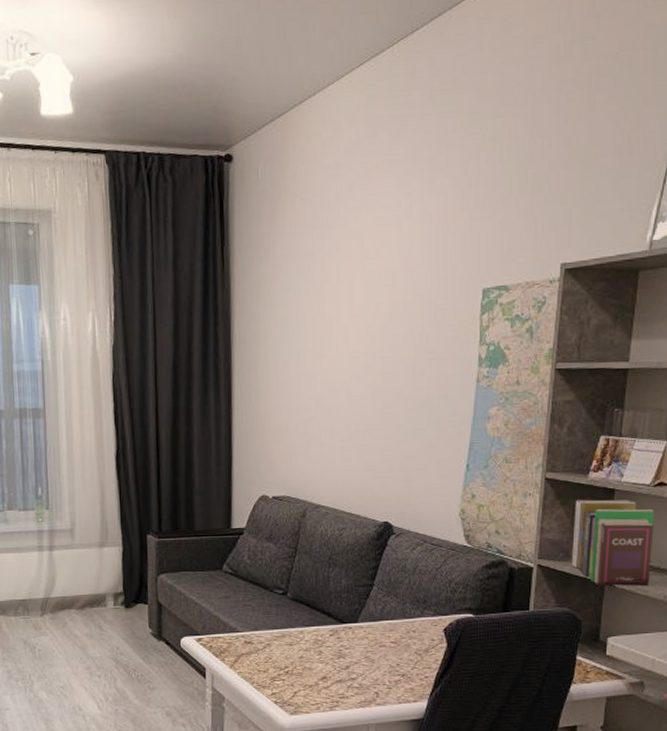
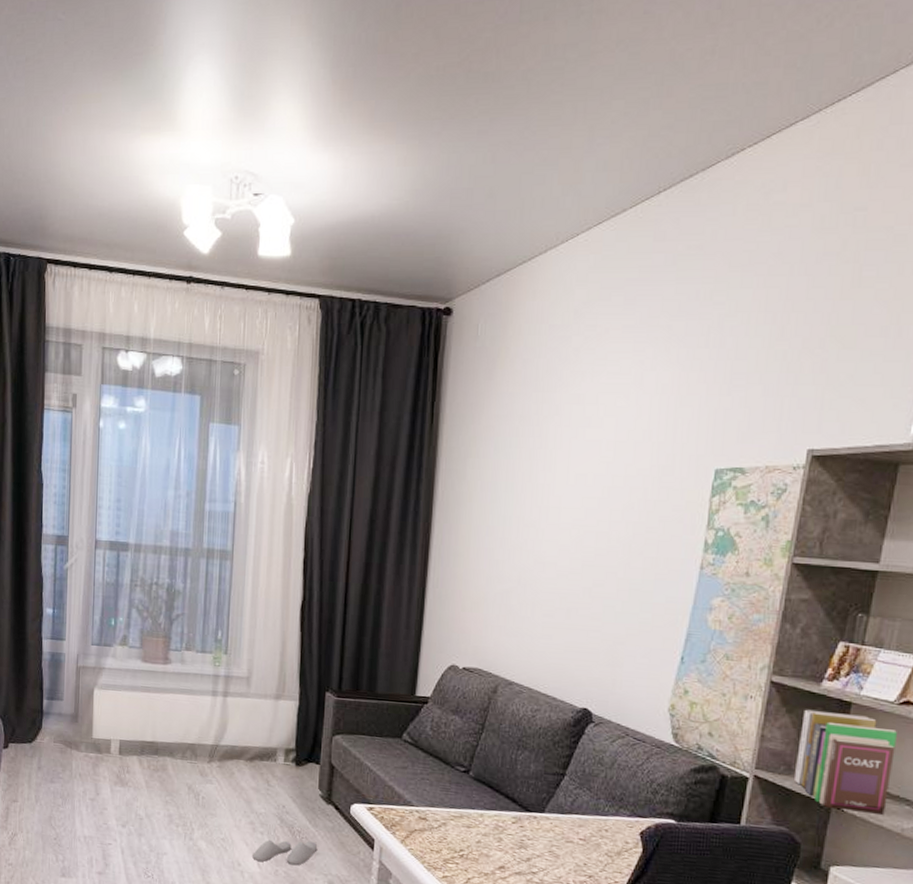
slippers: none [92,677,153,704] -> present [252,839,318,866]

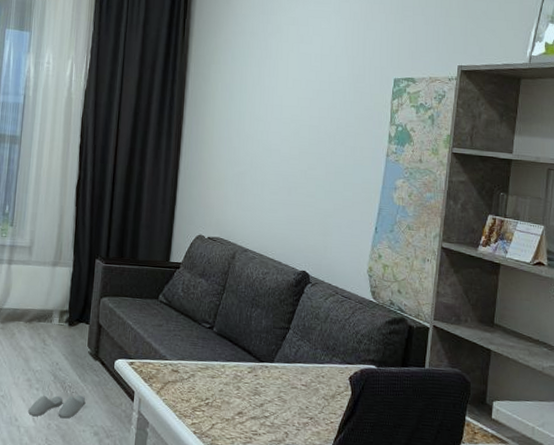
books: present [793,709,897,816] -> none [462,270,534,357]

